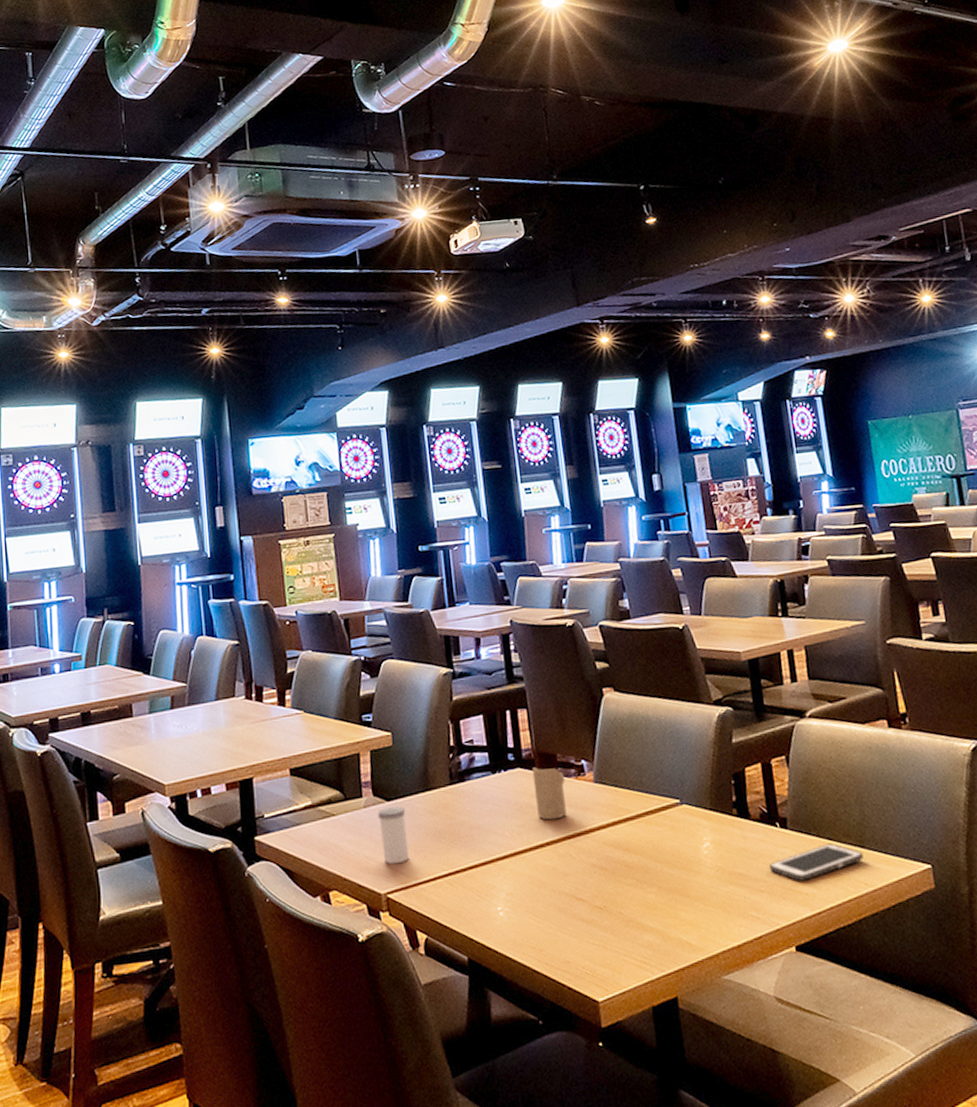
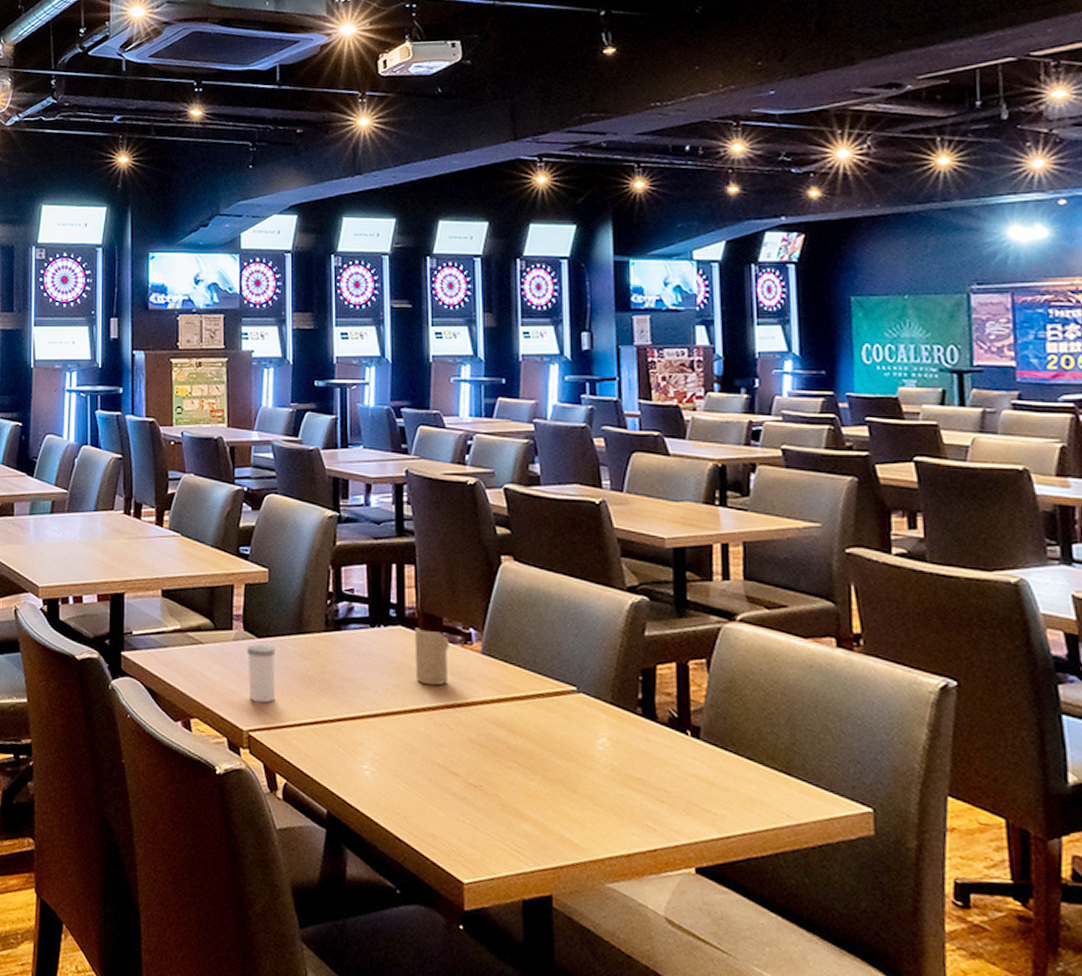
cell phone: present [768,843,863,881] -> none [673,763,789,799]

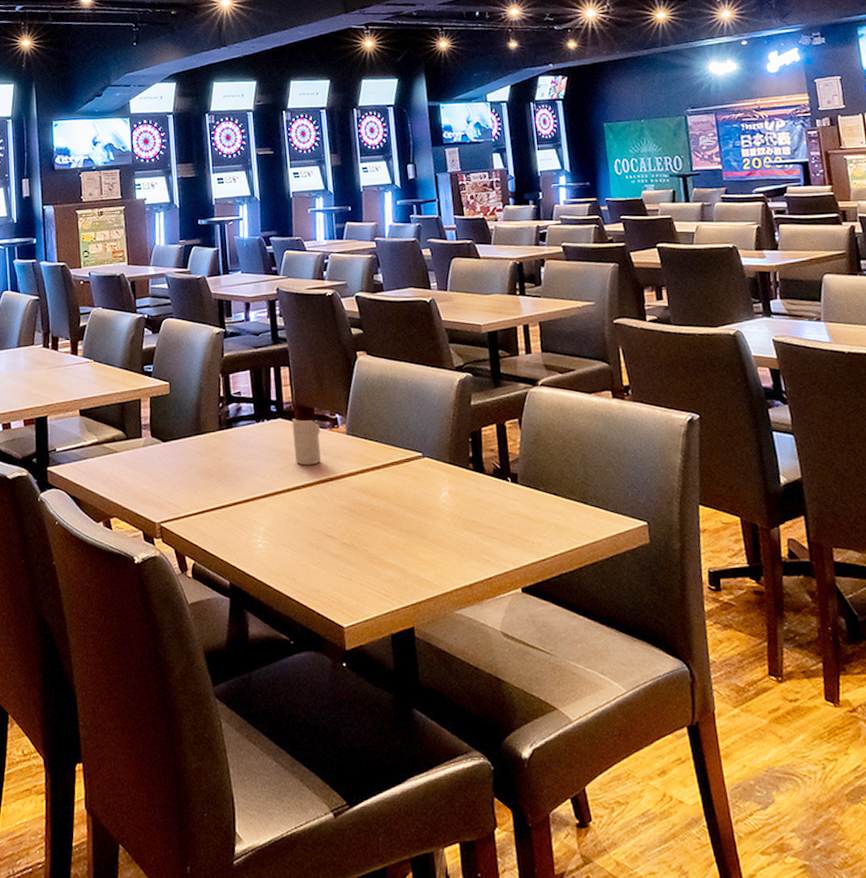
salt shaker: present [247,644,276,703] -> none [155,447,181,498]

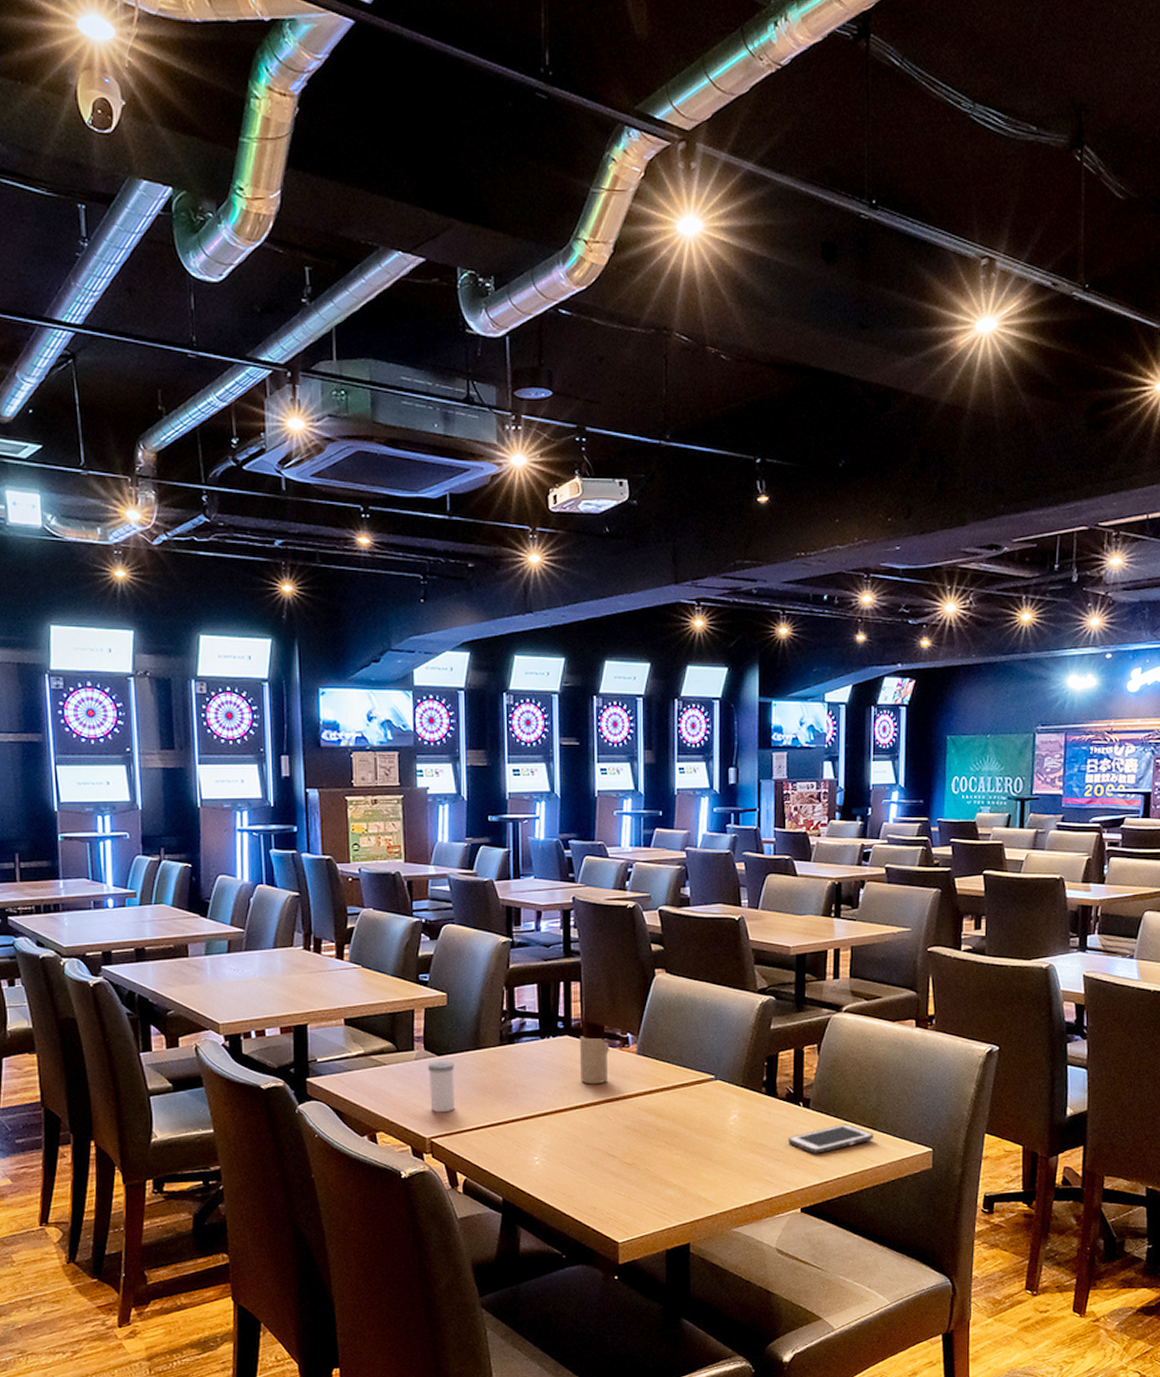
salt shaker: none [155,447,181,498] -> present [428,1061,455,1113]
cell phone: none [500,498,586,531] -> present [787,1124,874,1154]

